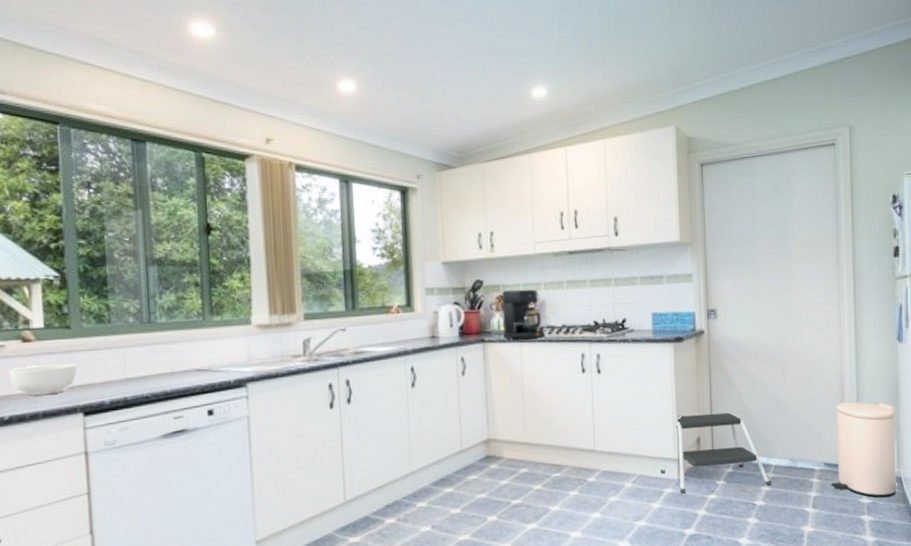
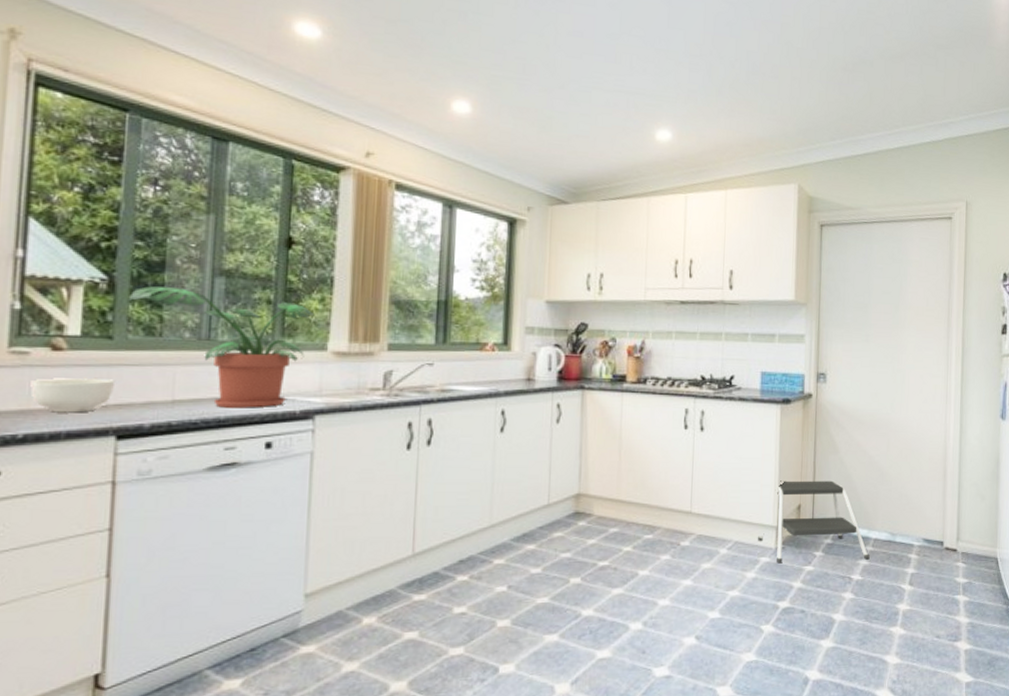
potted plant: none [78,278,237,382] -> present [128,286,315,408]
coffee maker: present [502,289,545,340] -> none [605,336,649,390]
pedal bin: present [831,402,896,498] -> none [929,478,995,578]

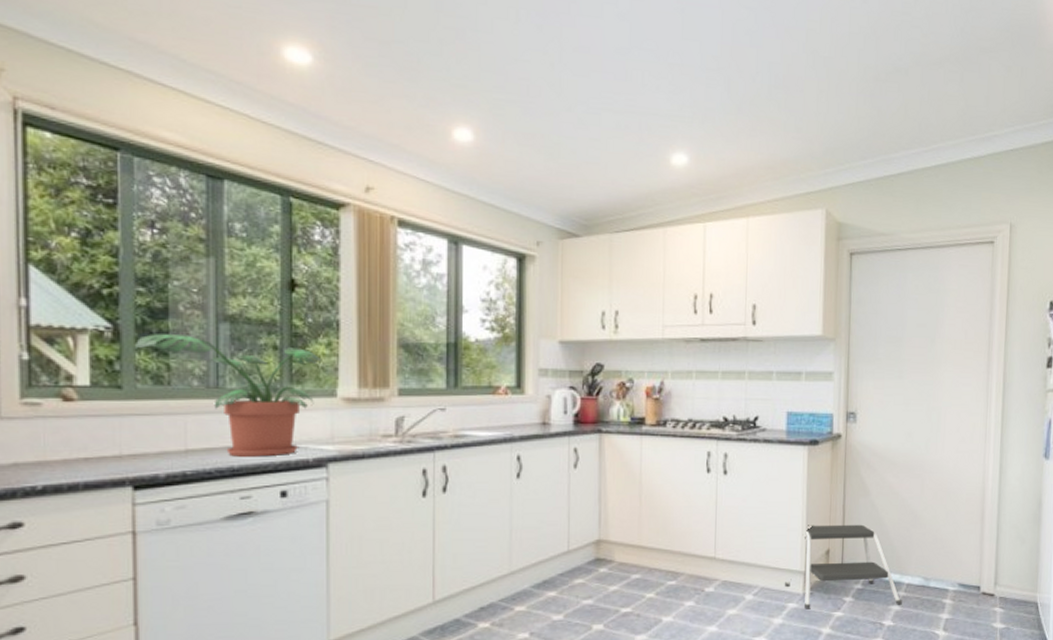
bowl: present [32,378,116,413] -> none [47,429,128,464]

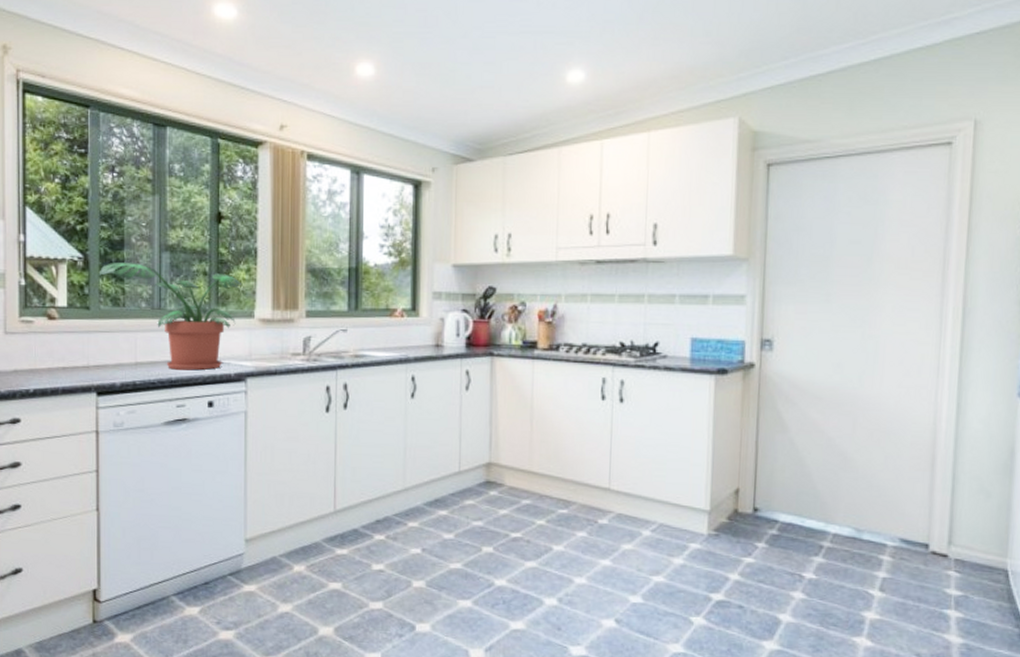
step stool: present [784,524,902,609] -> none [685,461,827,557]

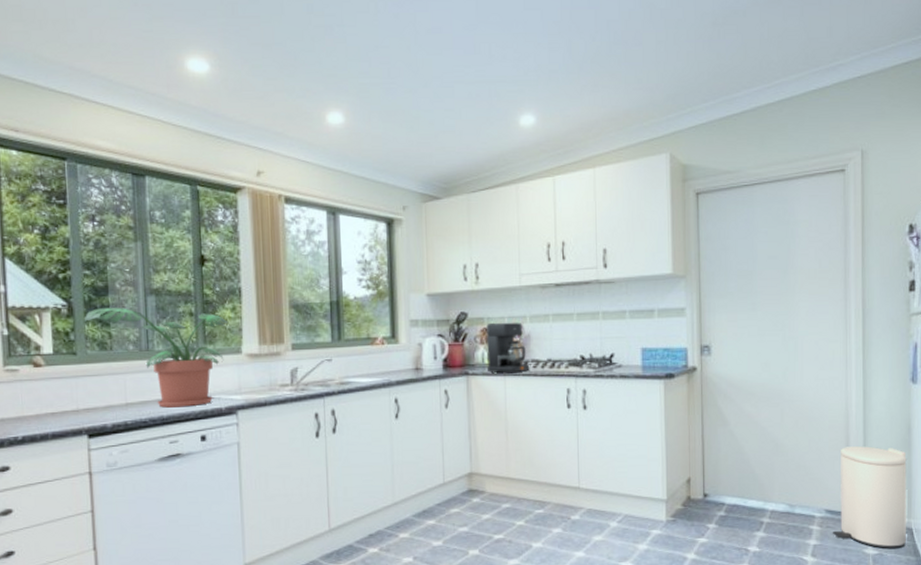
coffee maker: none [515,300,562,357] -> present [486,322,530,373]
pedal bin: none [907,468,1007,592] -> present [833,446,907,549]

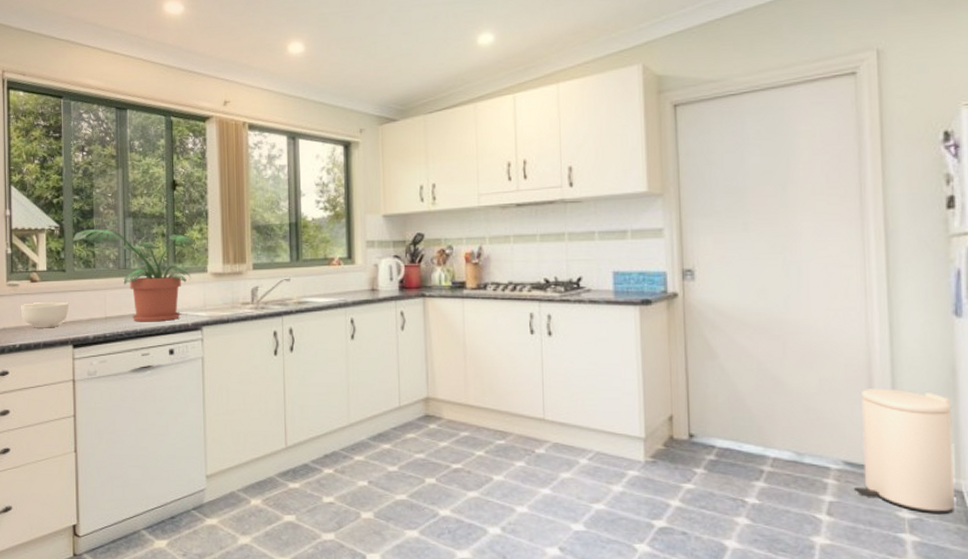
bowl: none [23,388,83,418] -> present [22,302,70,328]
coffee maker: present [486,322,530,373] -> none [444,243,490,296]

